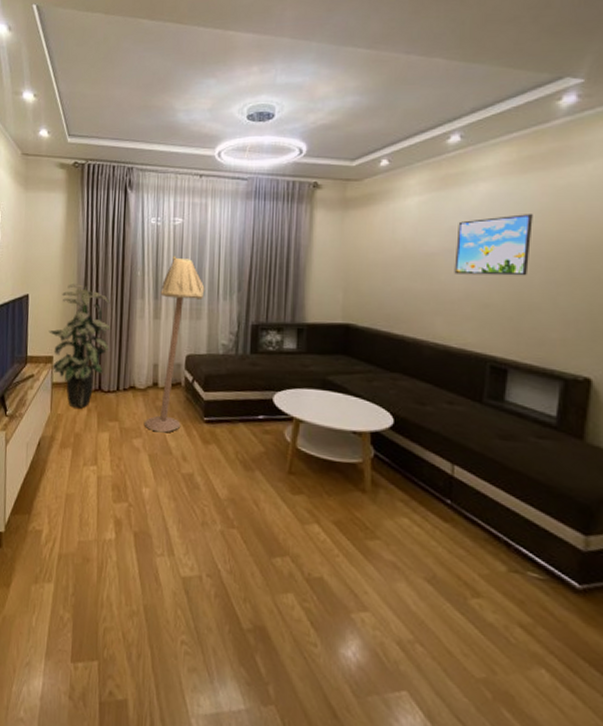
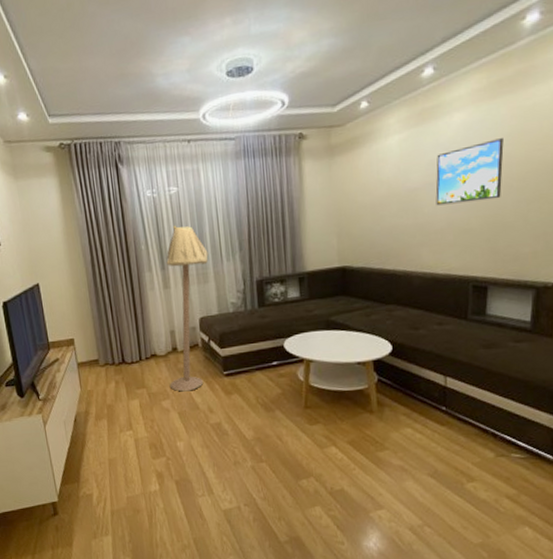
indoor plant: present [48,284,111,407] -> none [65,266,126,382]

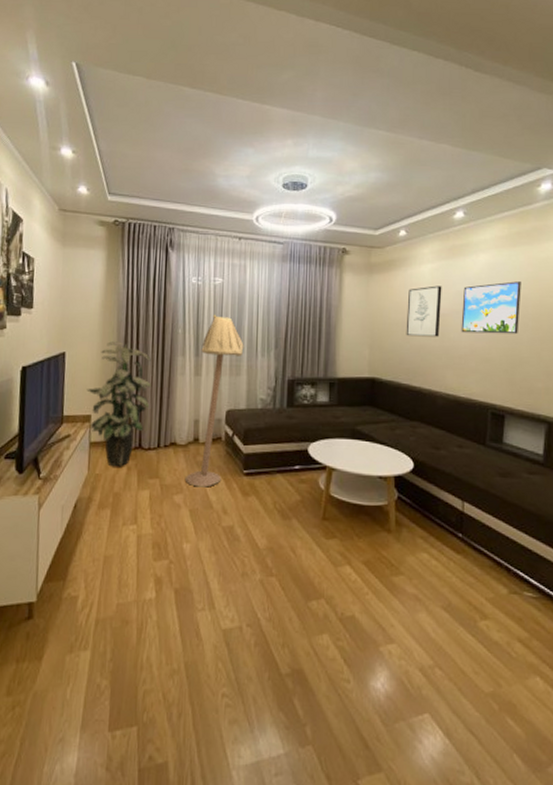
indoor plant: none [65,266,126,382] -> present [86,341,151,466]
wall art: none [374,157,413,218] -> present [406,285,442,337]

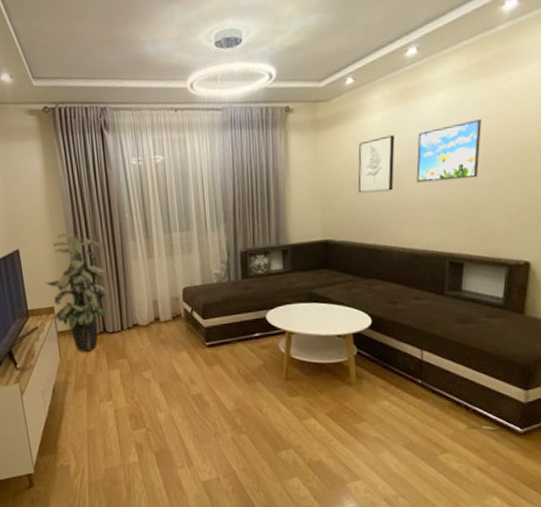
floor lamp: present [184,314,244,487] -> none [150,194,193,362]

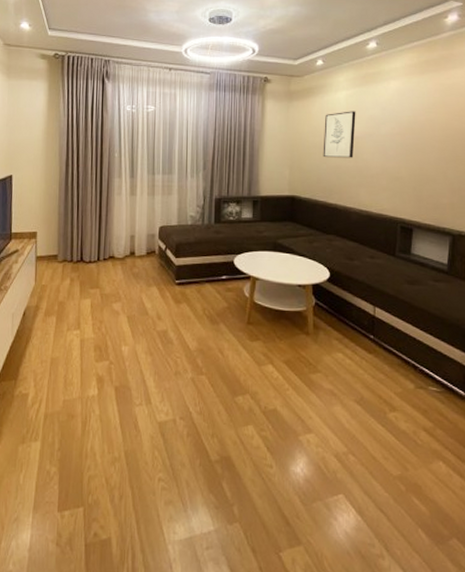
indoor plant: present [45,233,109,351] -> none [32,165,91,278]
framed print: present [416,119,482,183] -> none [373,106,429,155]

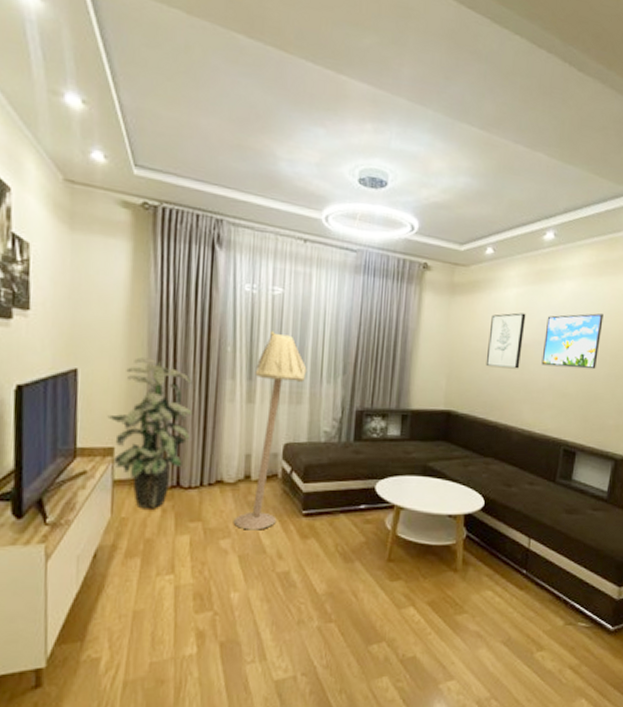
indoor plant: none [32,165,91,278] -> present [107,357,192,508]
floor lamp: none [122,139,175,296] -> present [233,331,307,530]
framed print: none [373,106,429,155] -> present [541,313,603,370]

